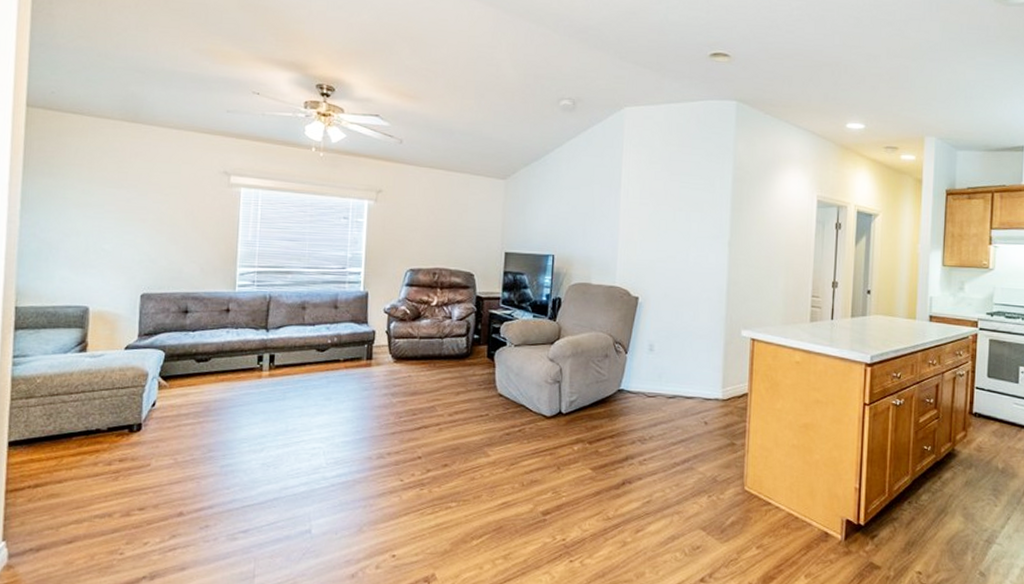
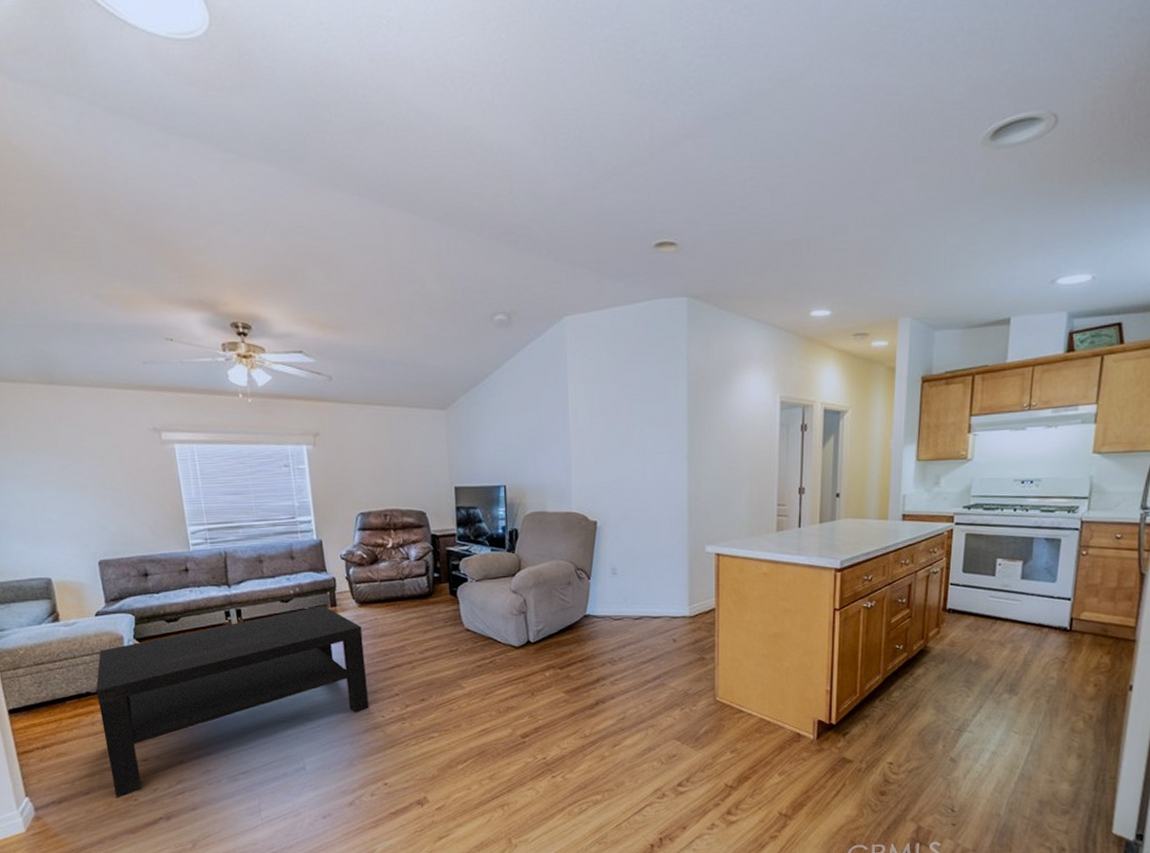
coffee table: none [100,358,394,550] -> present [95,606,369,798]

